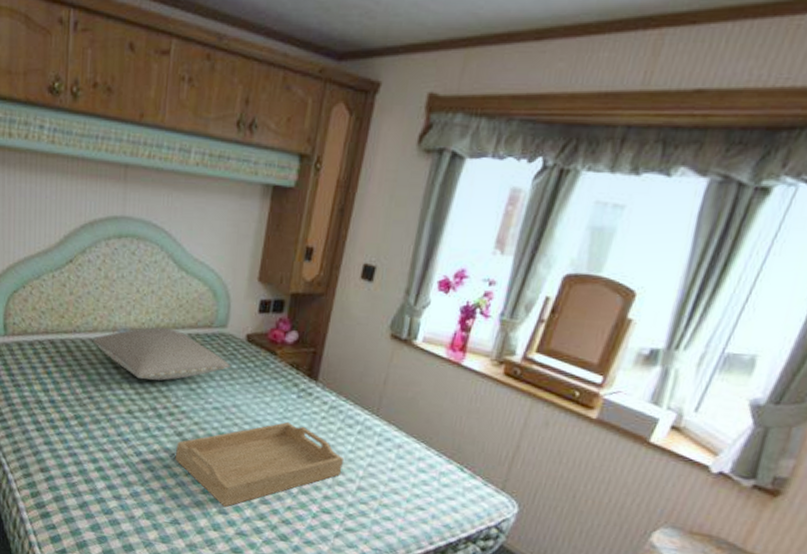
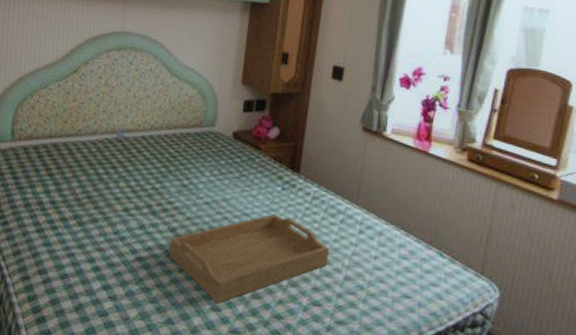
pillow: present [93,327,230,381] -> none [93,128,219,178]

